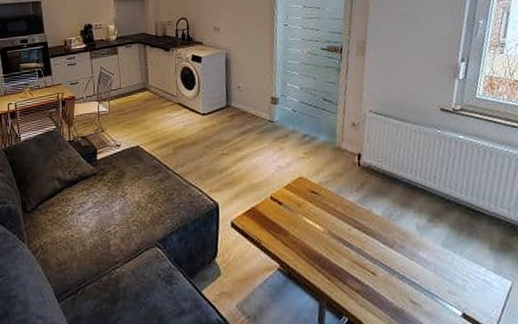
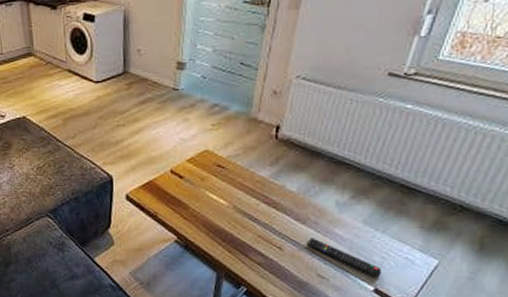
remote control: none [397,262,466,302] -> present [307,238,382,278]

